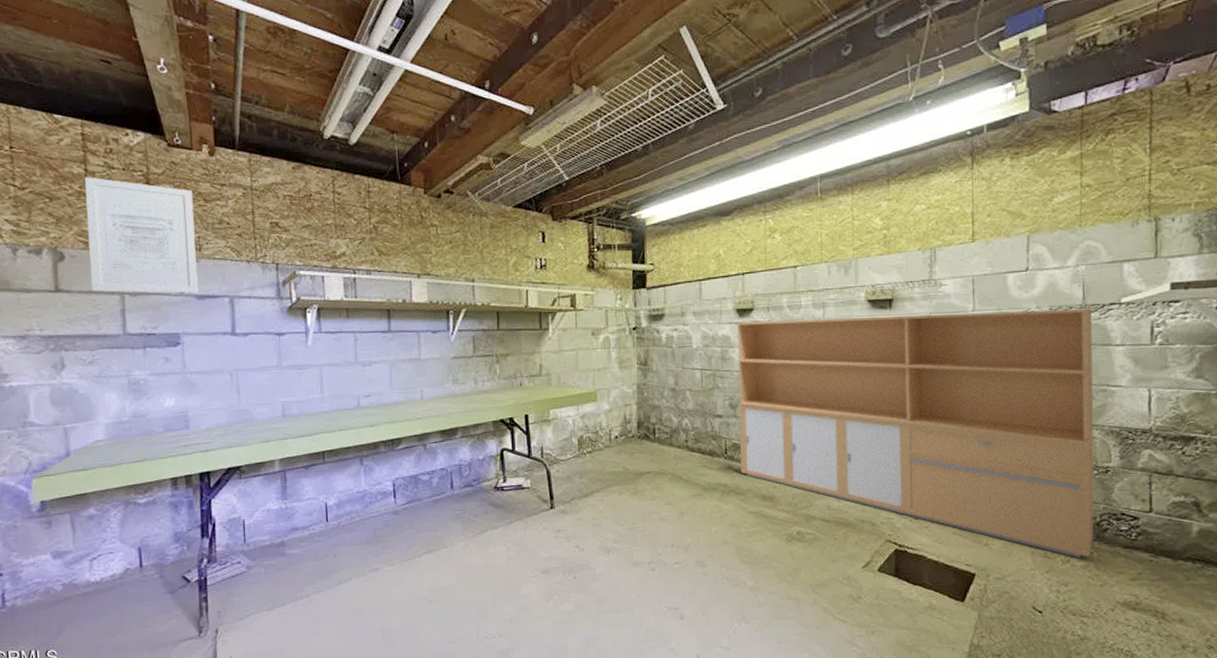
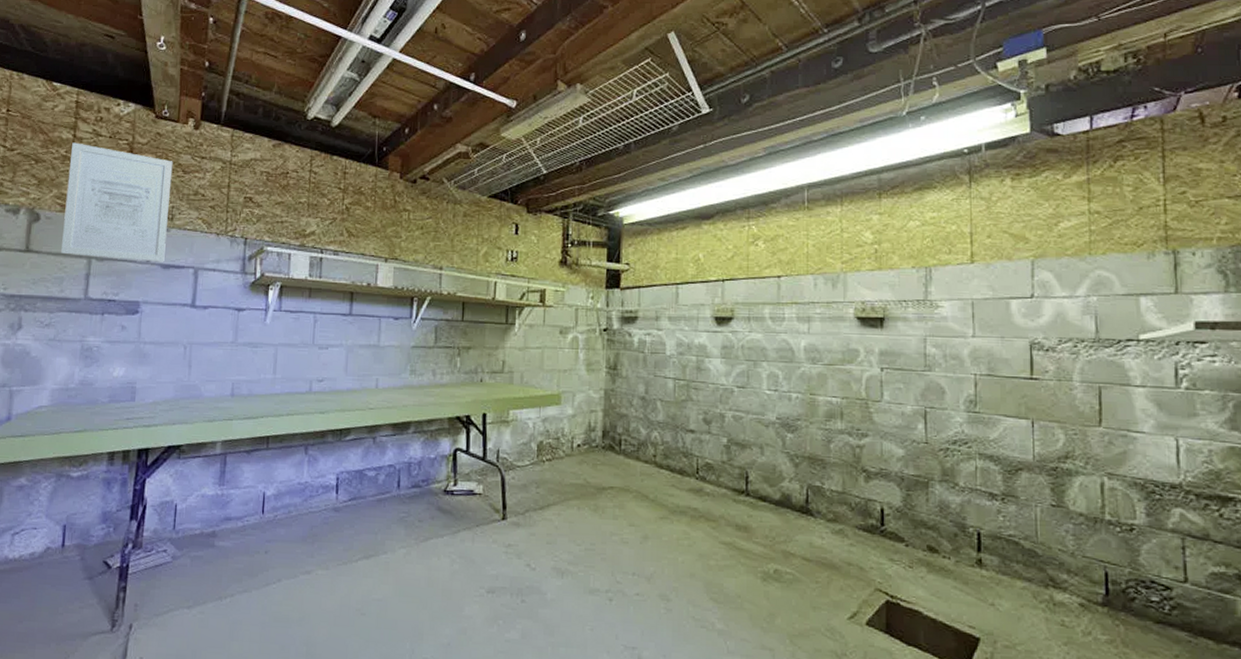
storage cabinet: present [736,308,1094,558] -> none [713,331,1119,631]

